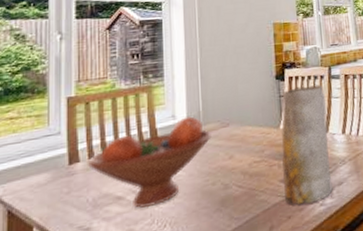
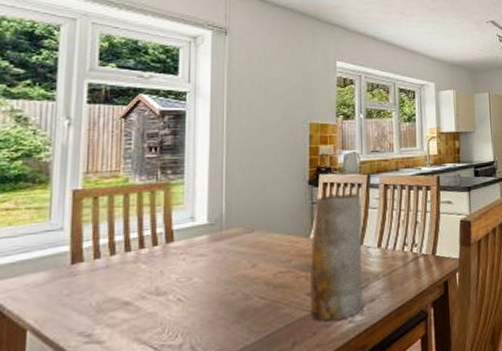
fruit bowl: present [88,115,211,208] -> none [93,218,234,316]

